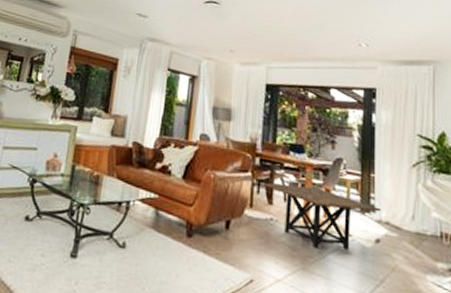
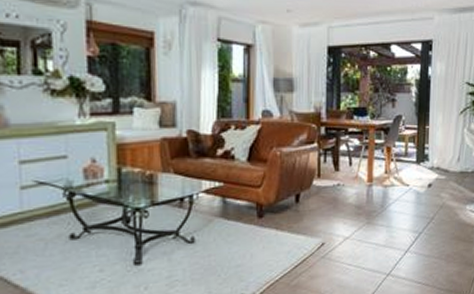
side table: present [263,183,381,250] -> none [329,148,433,203]

